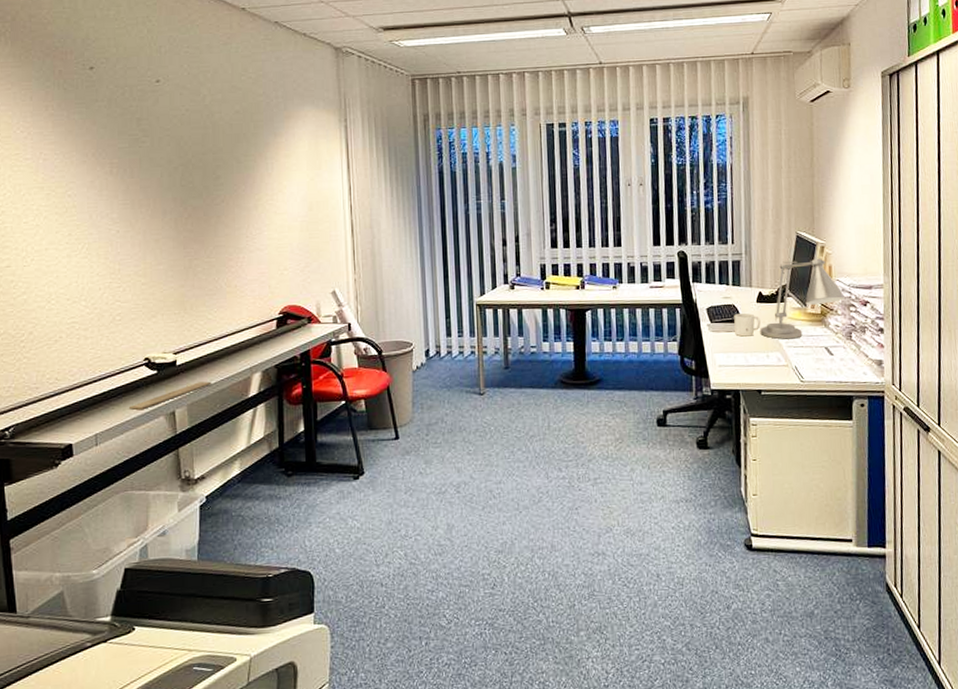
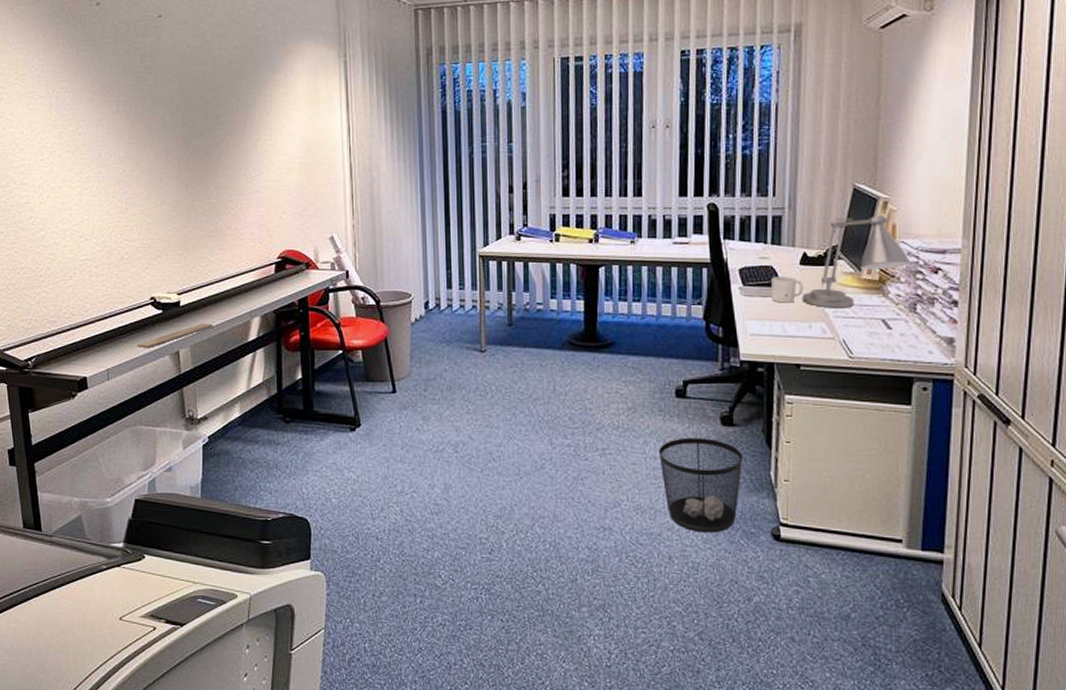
waste bin: none [644,461,718,549] -> present [658,437,743,533]

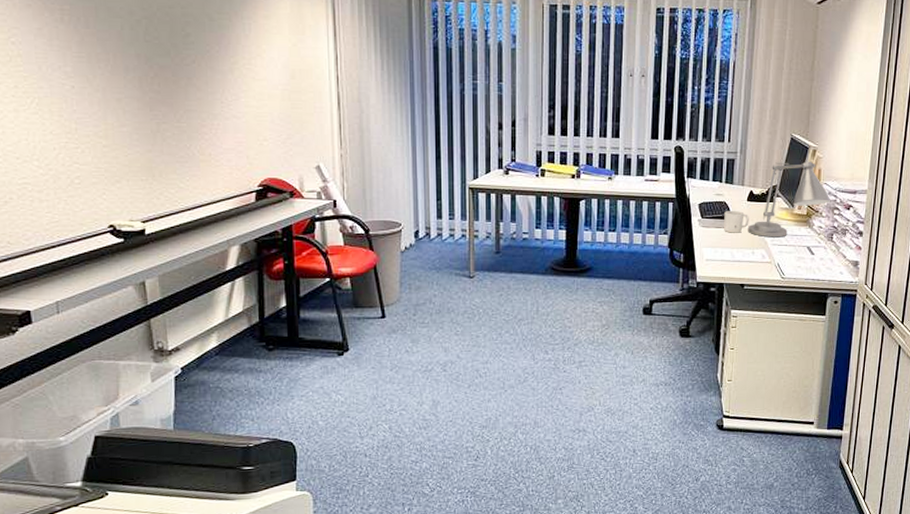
ruler: present [136,323,213,349] -> none [92,252,185,279]
waste bin: present [658,437,743,533] -> none [627,348,697,428]

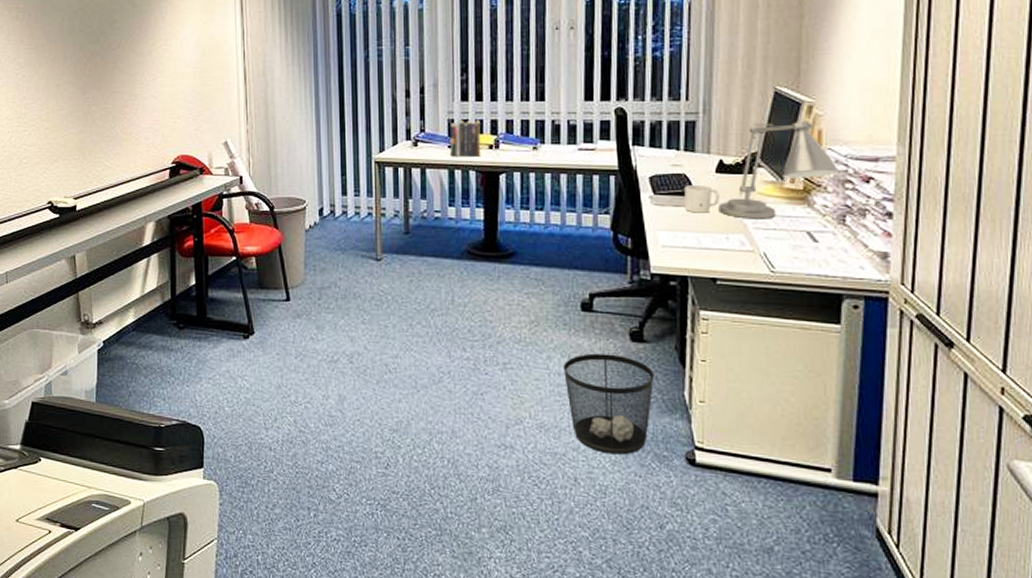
books: none [538,151,565,185] -> present [450,119,481,157]
waste bin: none [627,348,697,428] -> present [562,353,655,455]

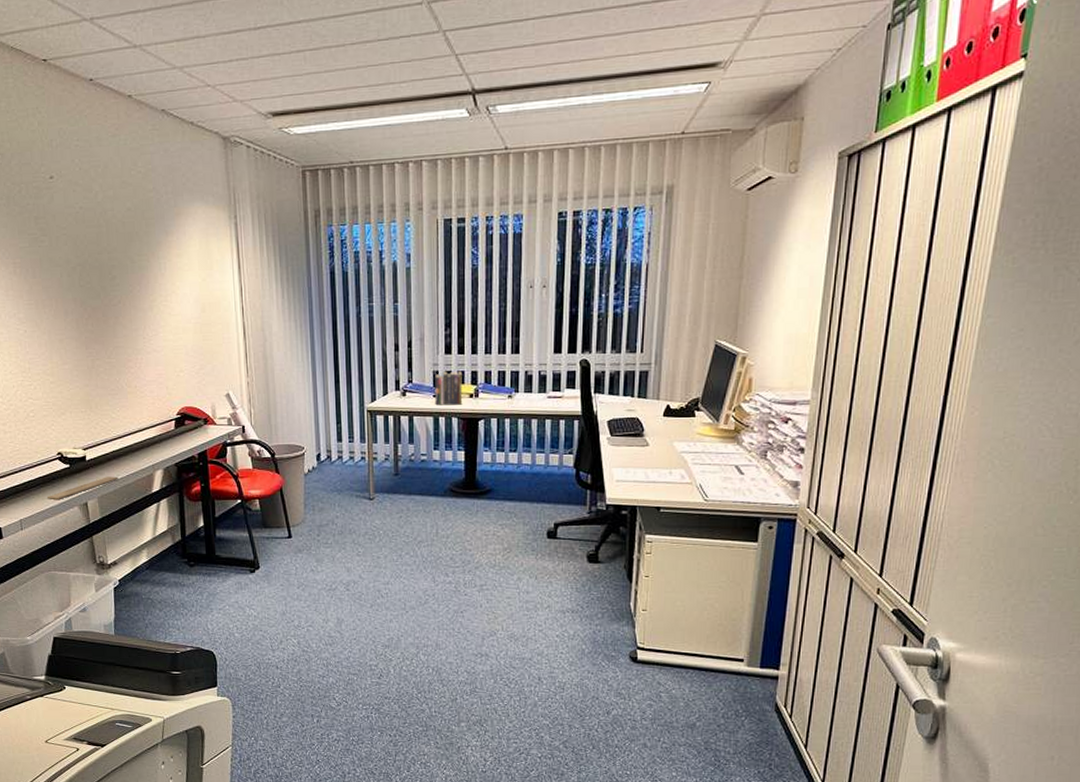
ruler: none [34,228,109,252] -> present [46,476,119,500]
waste bin: present [562,353,655,455] -> none [530,574,607,657]
mug: present [684,184,720,213] -> none [637,426,666,452]
desk lamp: present [718,120,840,219] -> none [664,370,765,456]

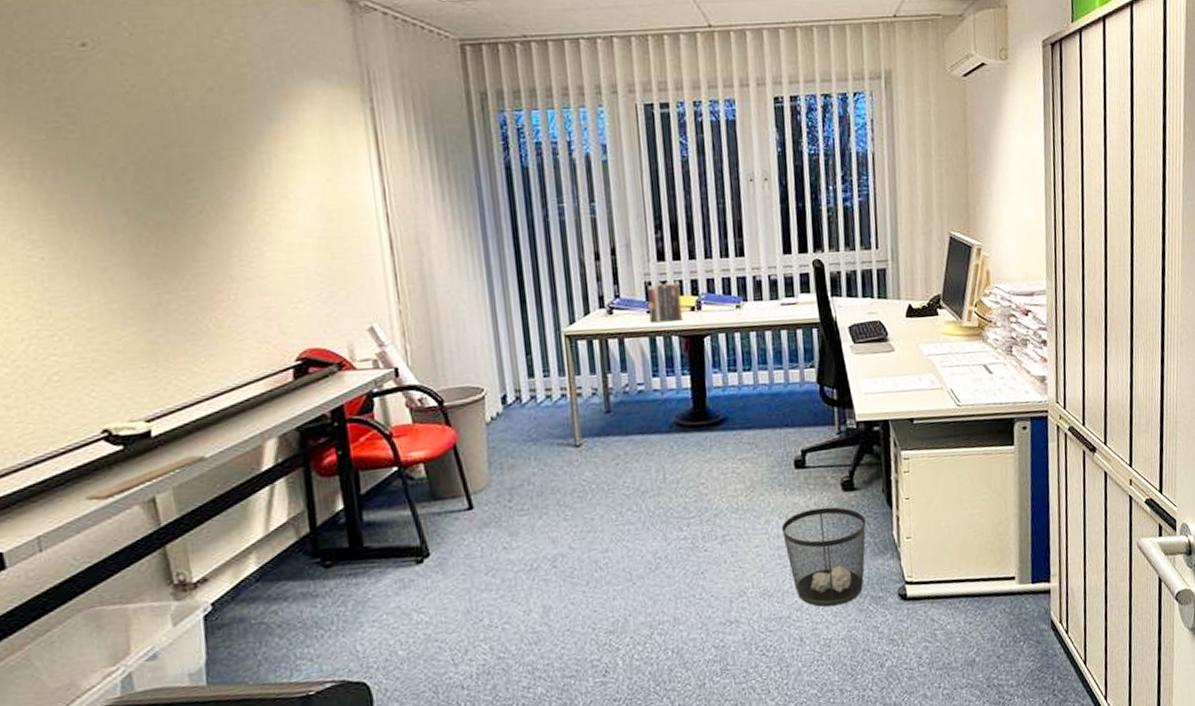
waste bin: none [530,574,607,657] -> present [781,506,867,607]

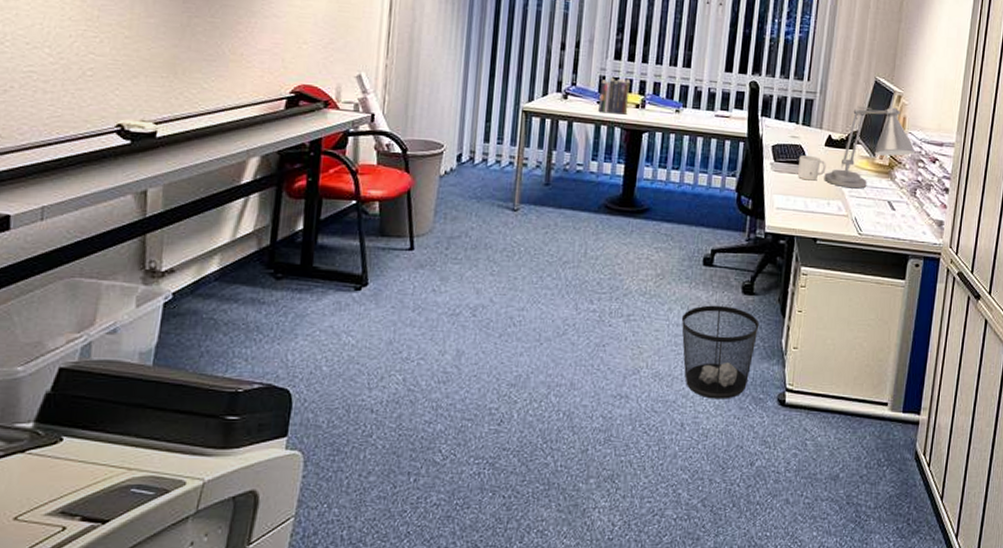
ruler: present [84,455,207,500] -> none [88,159,197,185]
mug: none [880,330,911,358] -> present [798,154,826,181]
desk lamp: none [910,262,1005,359] -> present [824,106,916,189]

